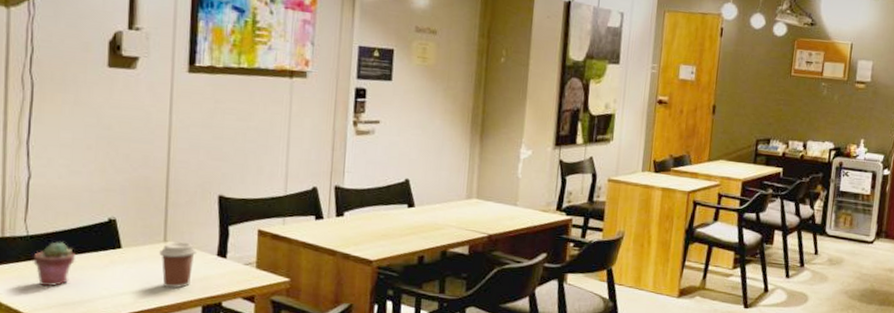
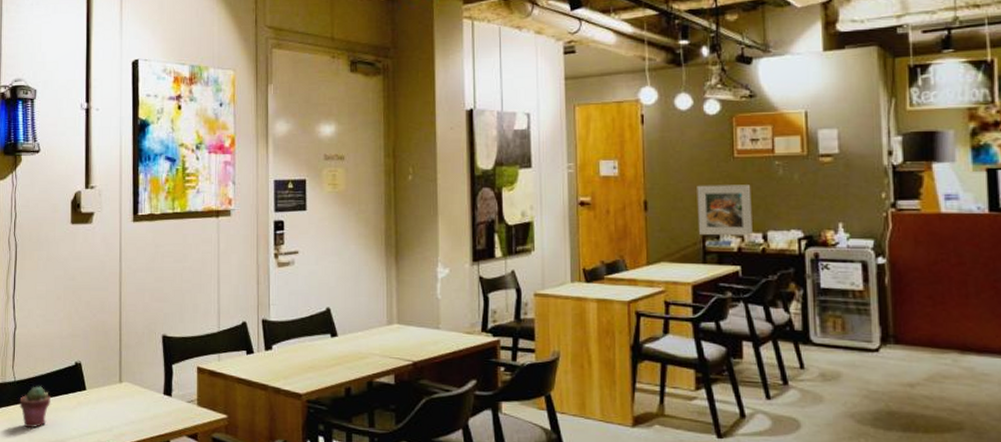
coffee cup: present [159,241,197,289] -> none [116,381,146,428]
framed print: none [754,96,801,144] -> present [697,185,753,236]

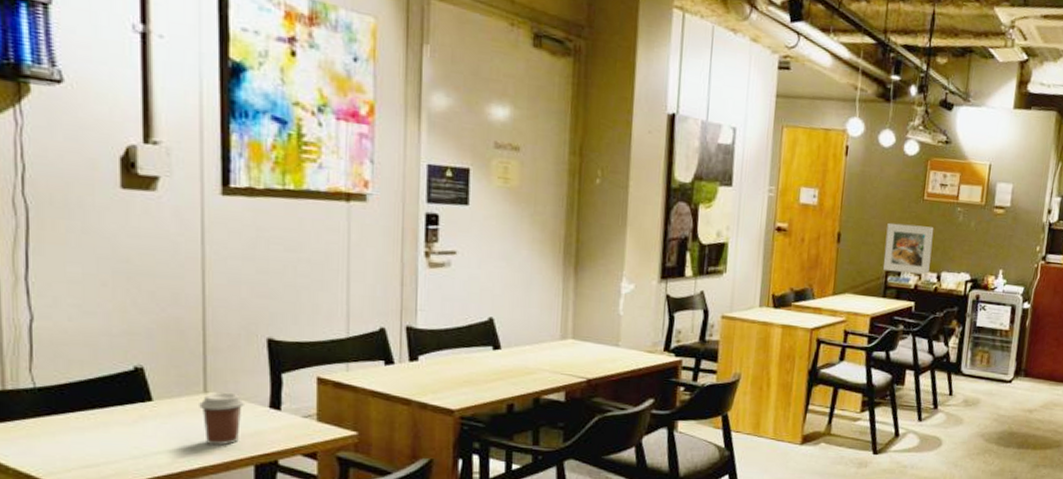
potted succulent: present [19,386,51,428] -> none [44,394,96,447]
coffee cup: none [116,381,146,428] -> present [199,392,244,446]

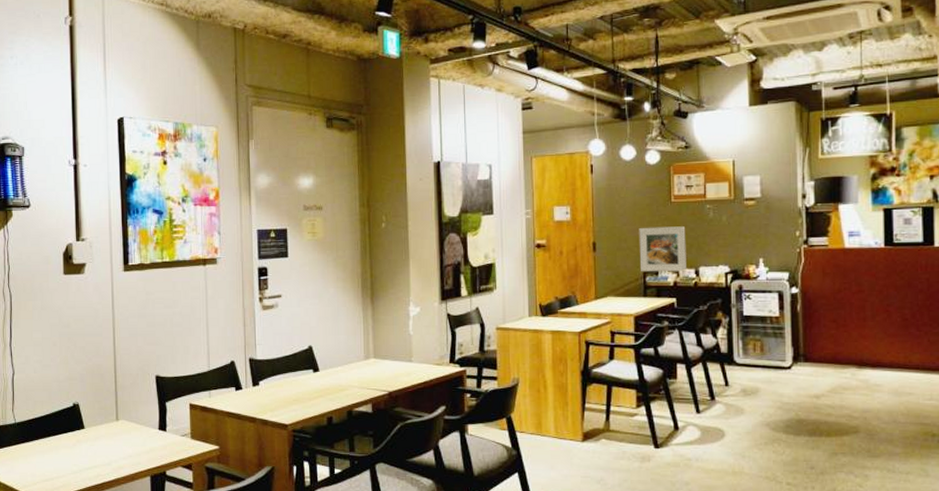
coffee cup: present [199,392,244,446] -> none [113,419,142,461]

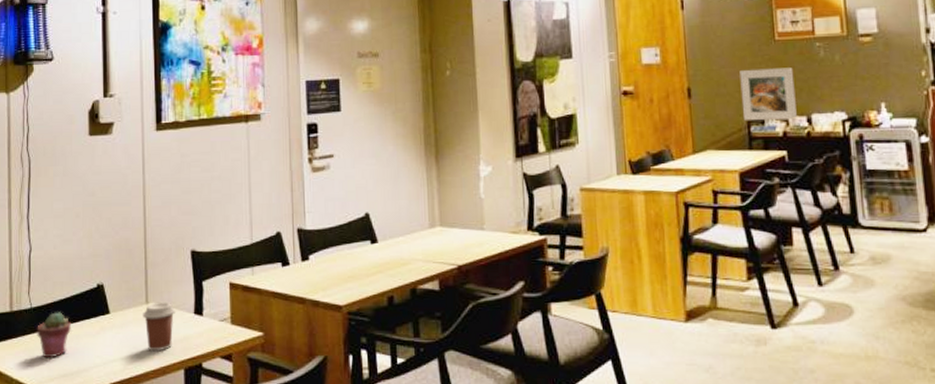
potted succulent: none [20,427,51,466] -> present [37,312,71,358]
coffee cup: none [113,419,142,461] -> present [143,302,175,352]

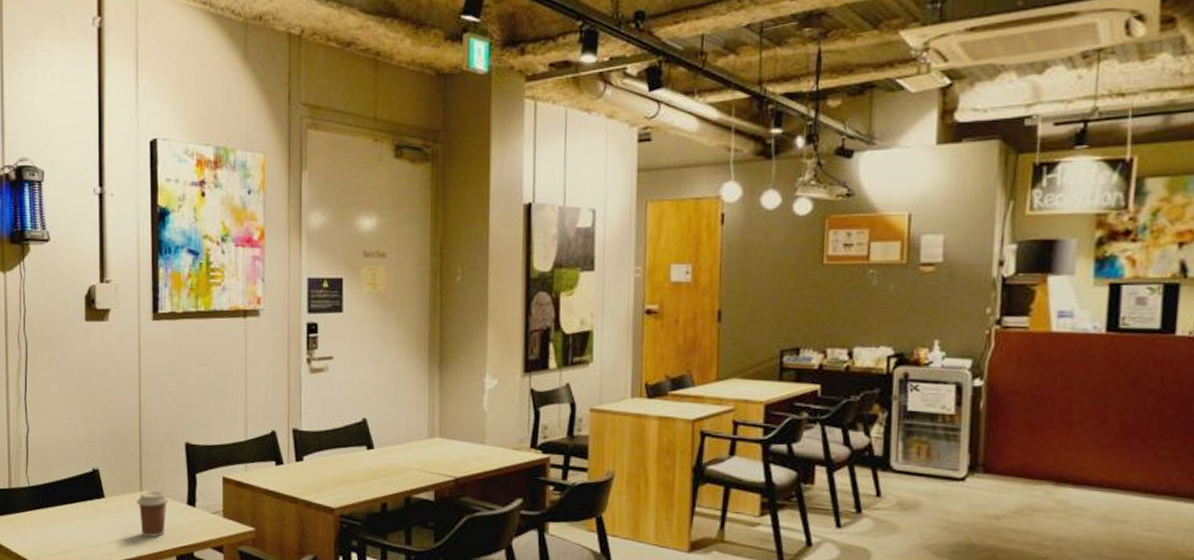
potted succulent: present [37,312,71,358] -> none [34,492,67,536]
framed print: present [739,67,797,121] -> none [776,294,840,352]

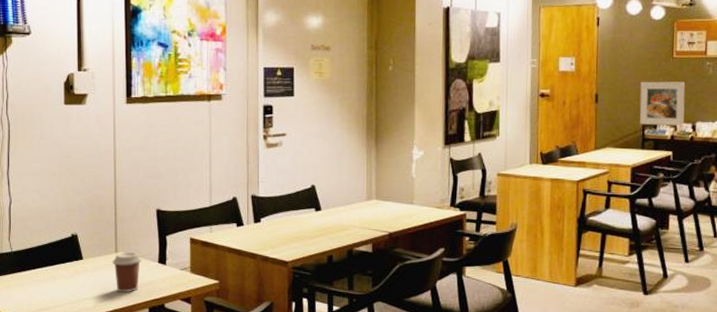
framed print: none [776,294,840,352] -> present [639,81,686,126]

